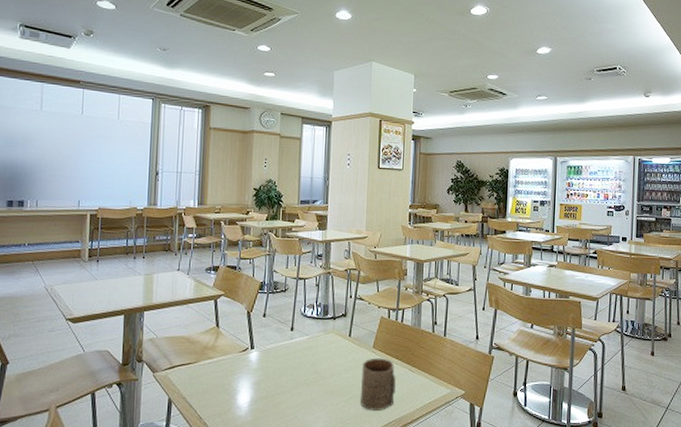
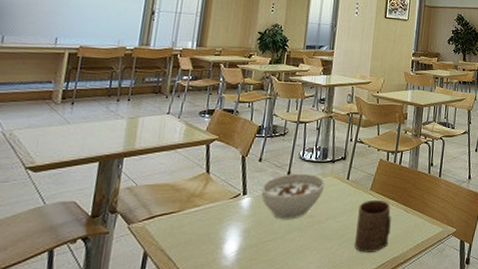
soup bowl: none [267,330,327,375] -> present [261,174,325,220]

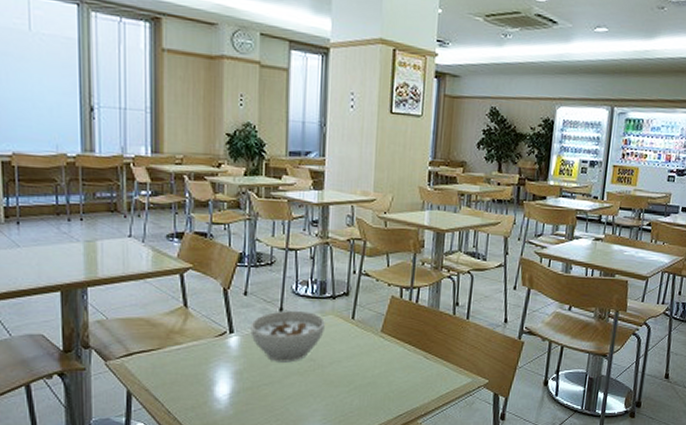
cup: present [354,199,391,253] -> none [364,343,408,402]

